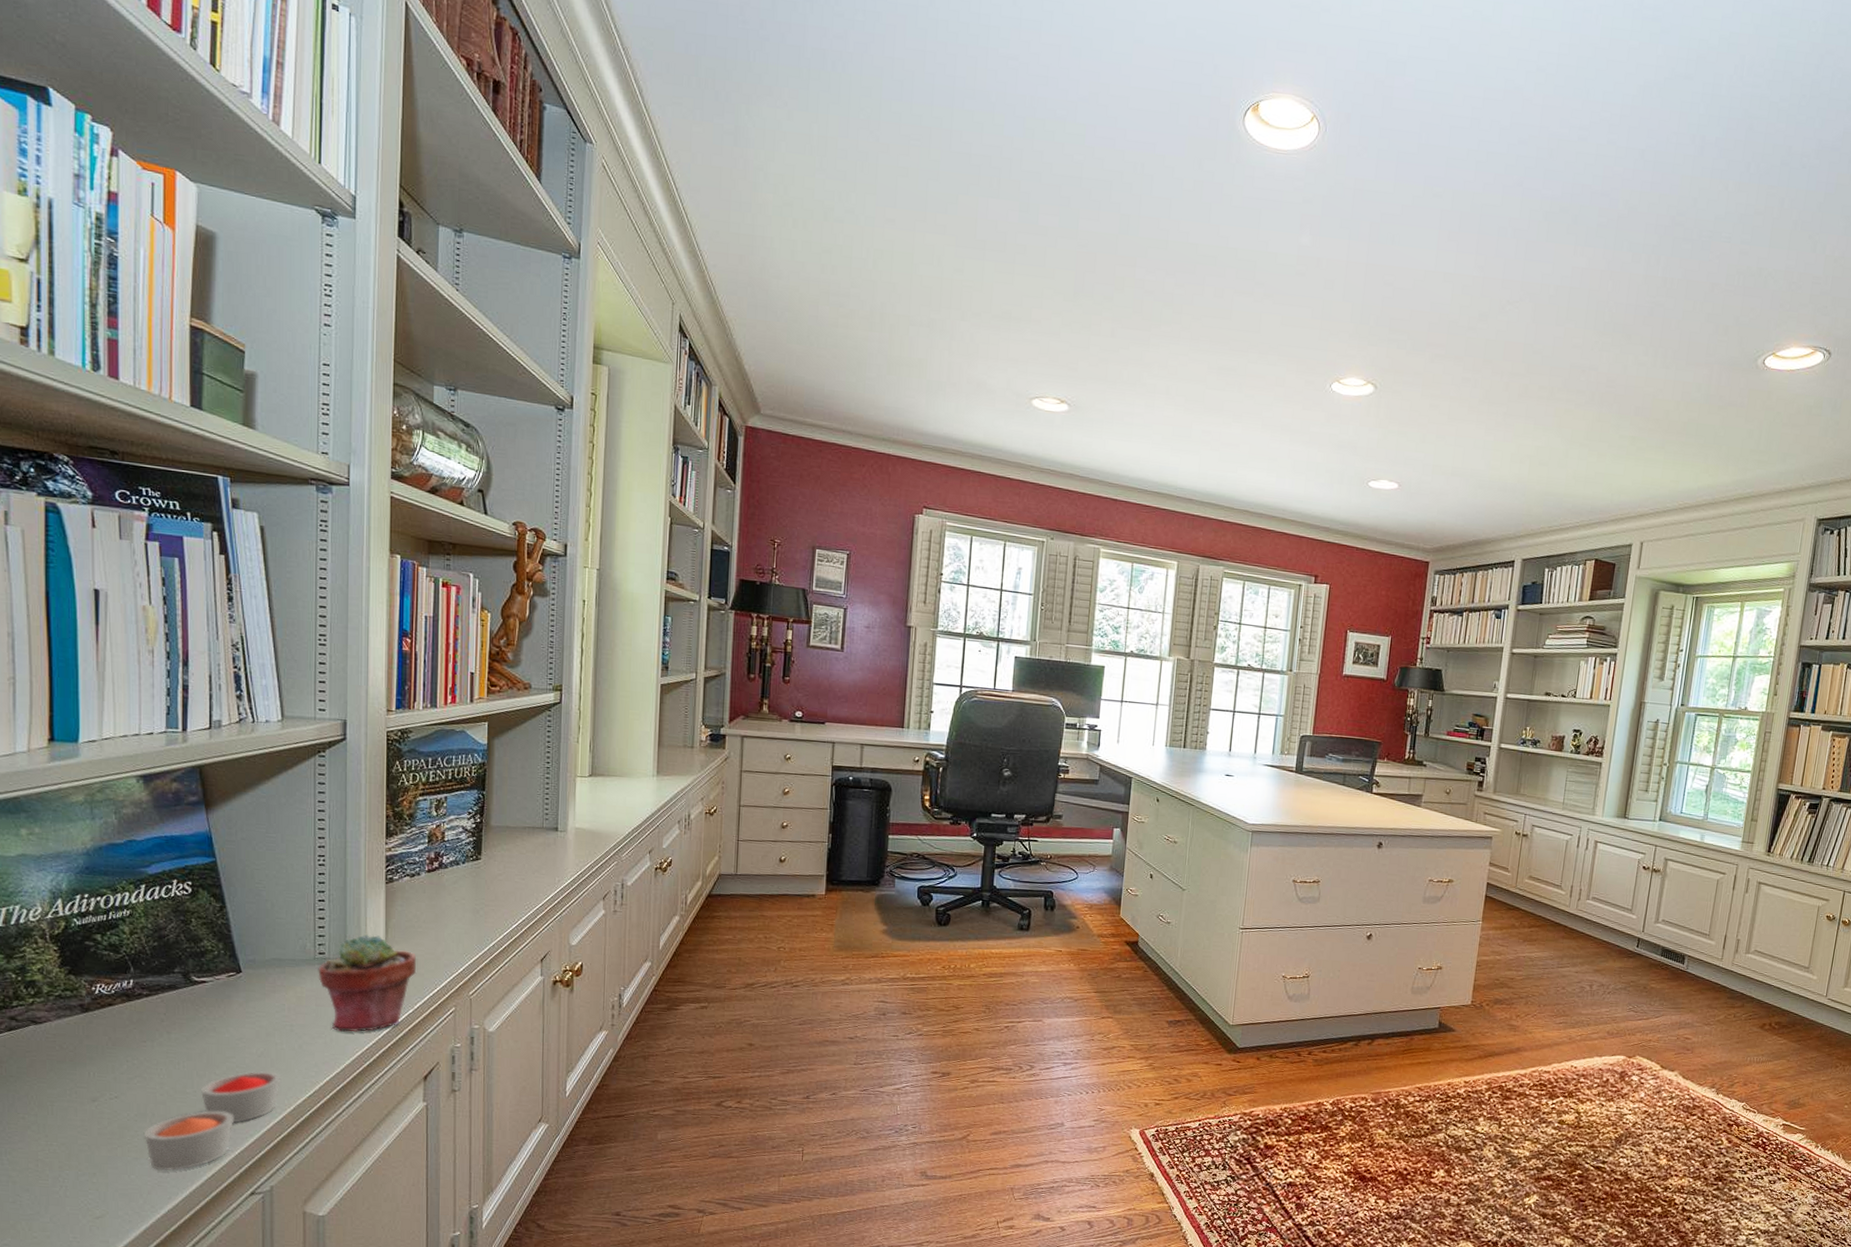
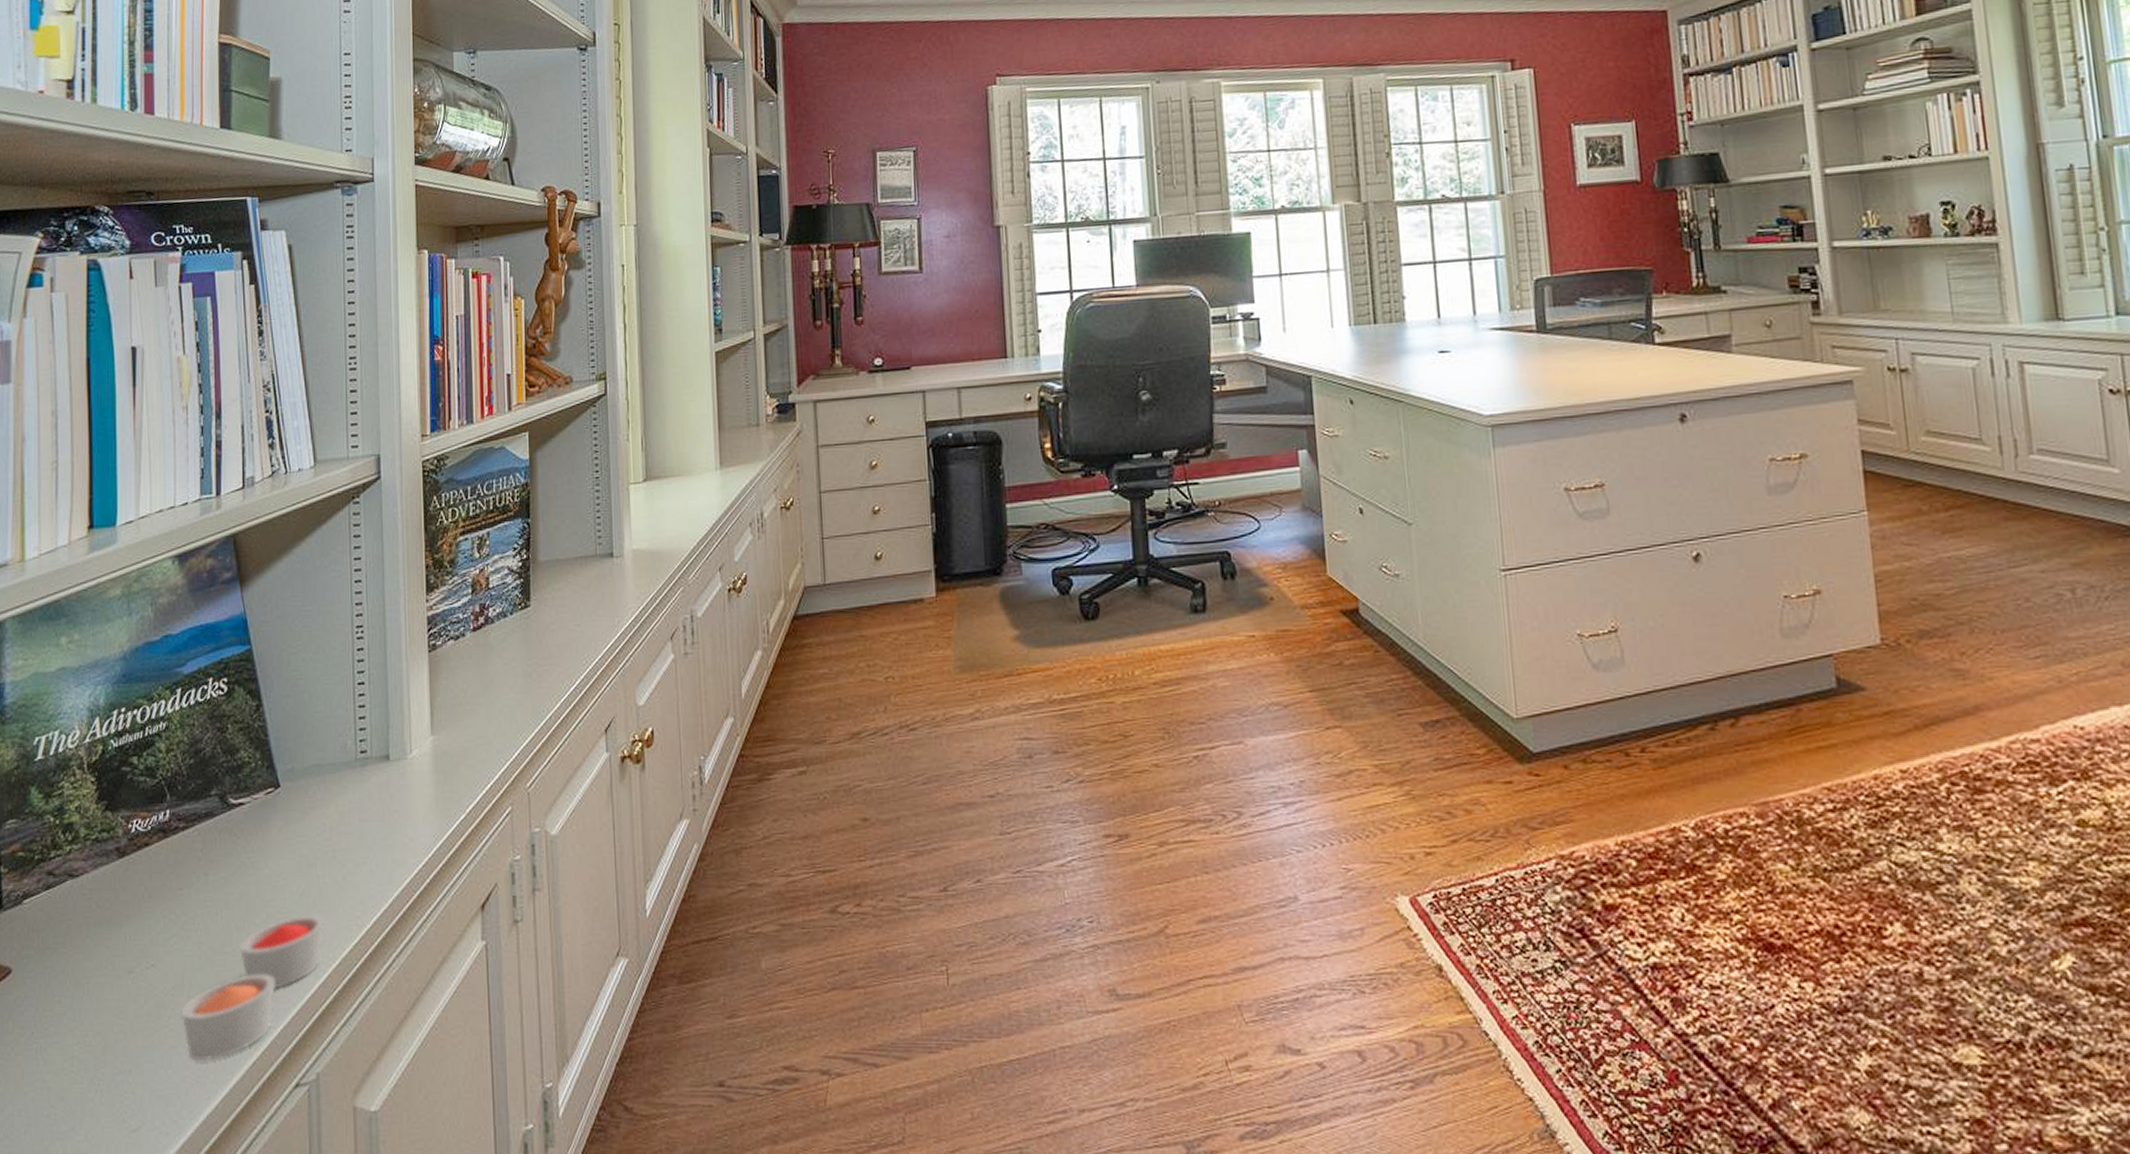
potted succulent: present [318,934,417,1033] -> none [360,721,467,853]

